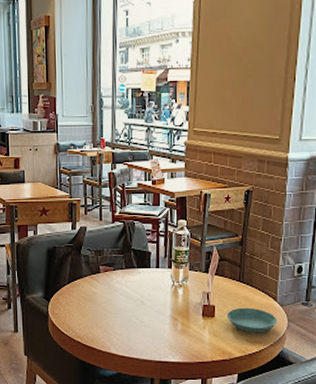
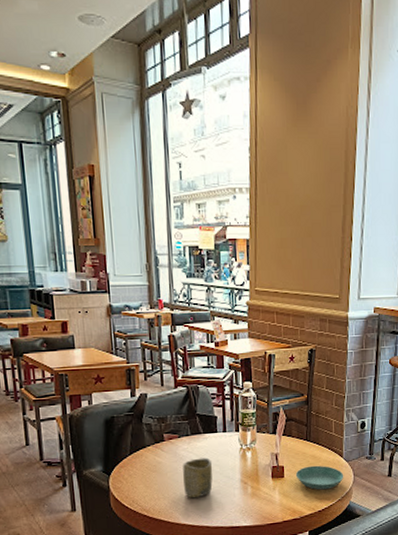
cup: none [116,291,144,330] -> present [183,457,213,499]

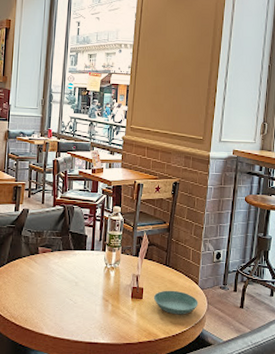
cup: present [183,457,213,499] -> none [51,272,78,311]

